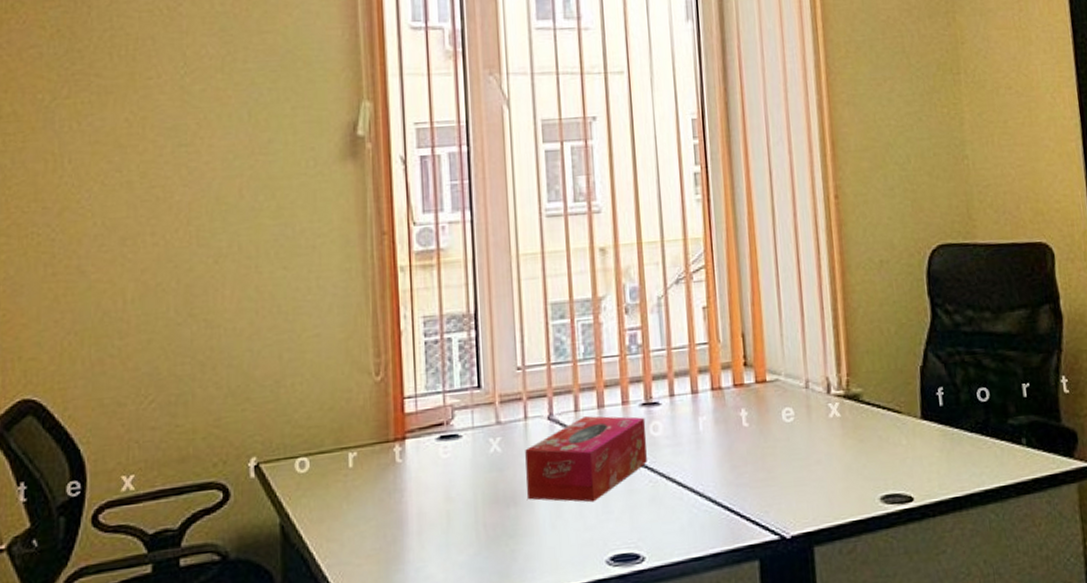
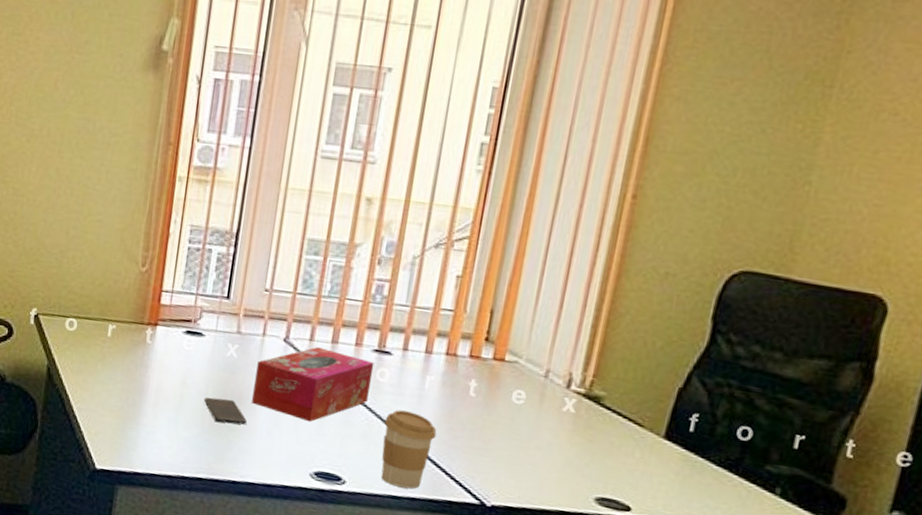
smartphone: none [474,501,528,532] -> present [203,397,248,425]
coffee cup: none [668,460,722,547] -> present [381,410,437,489]

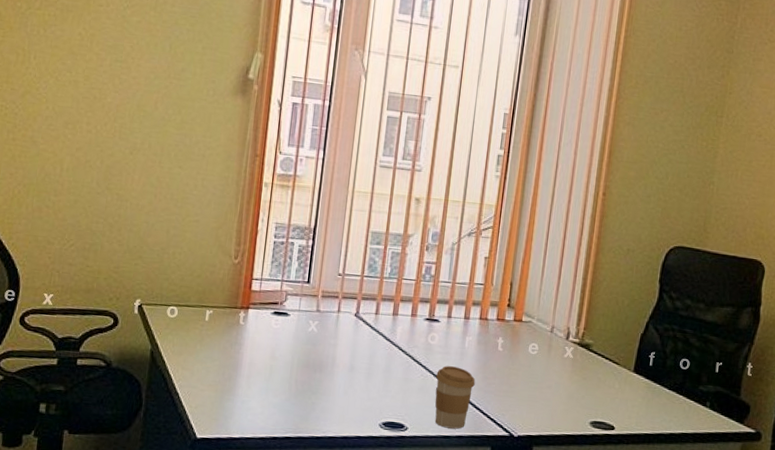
smartphone: present [203,397,248,425] -> none [290,367,328,388]
tissue box: present [252,347,375,422] -> none [330,319,427,381]

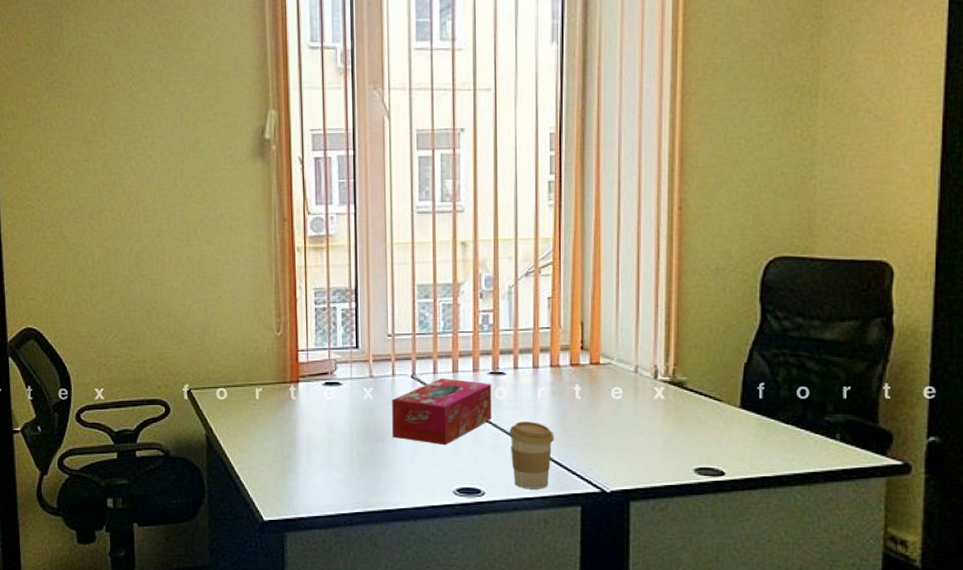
tissue box: none [330,319,427,381] -> present [392,378,492,446]

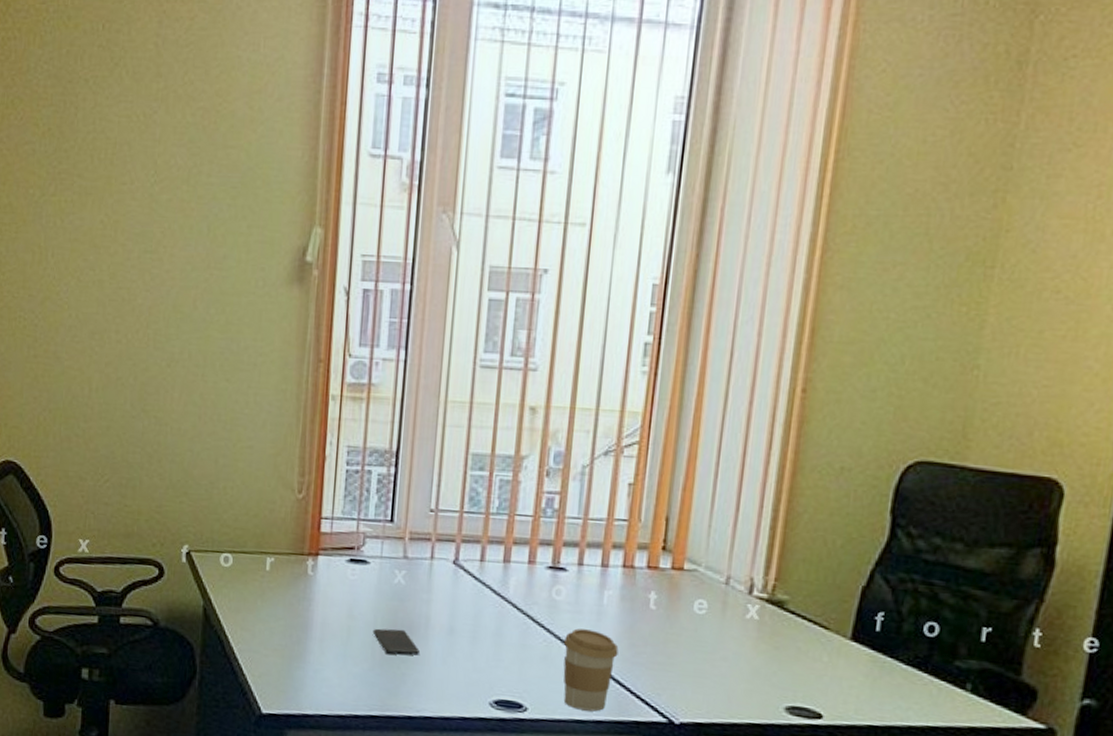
smartphone: none [350,437,392,459] -> present [372,628,421,656]
tissue box: present [392,378,492,446] -> none [424,568,550,648]

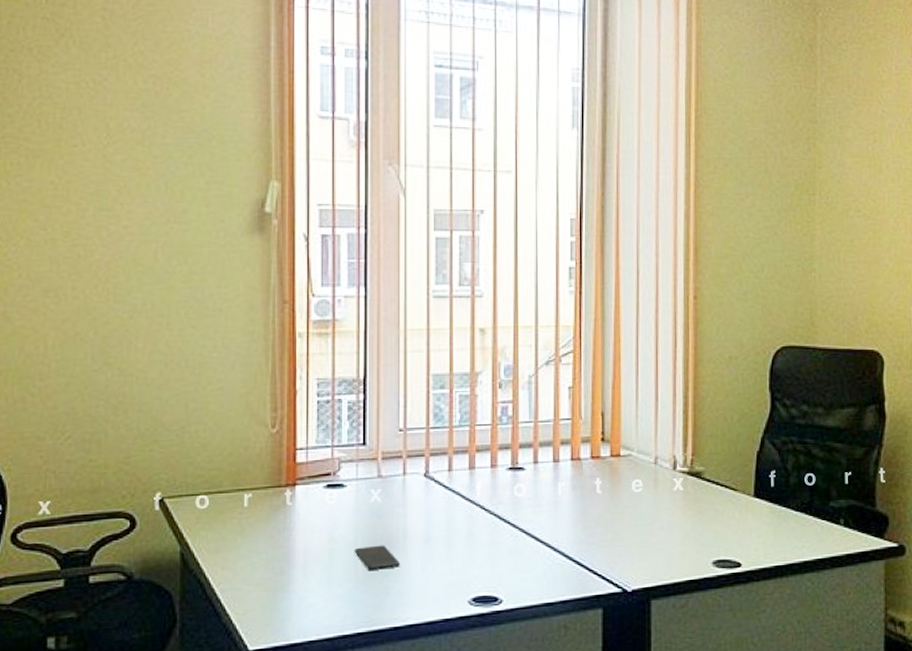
coffee cup: present [563,628,619,712] -> none [528,519,575,594]

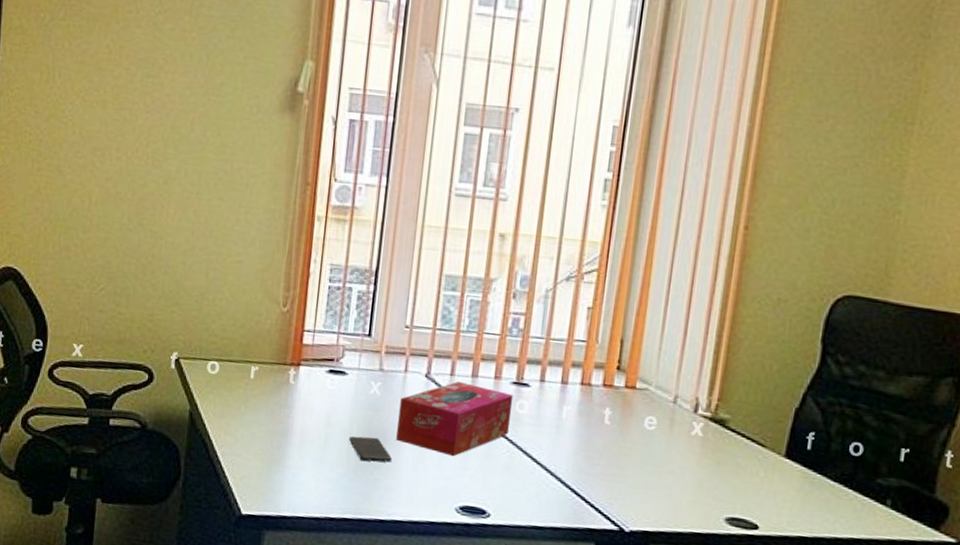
tissue box: none [402,476,511,550] -> present [396,381,514,457]

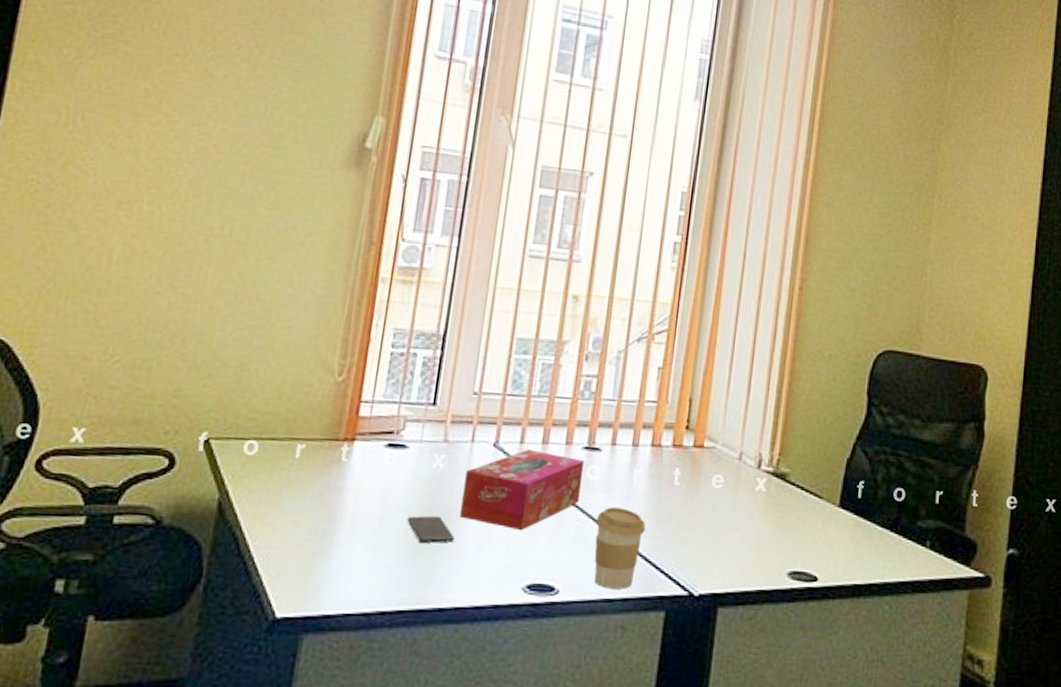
coffee cup: none [524,440,576,519] -> present [594,507,646,589]

